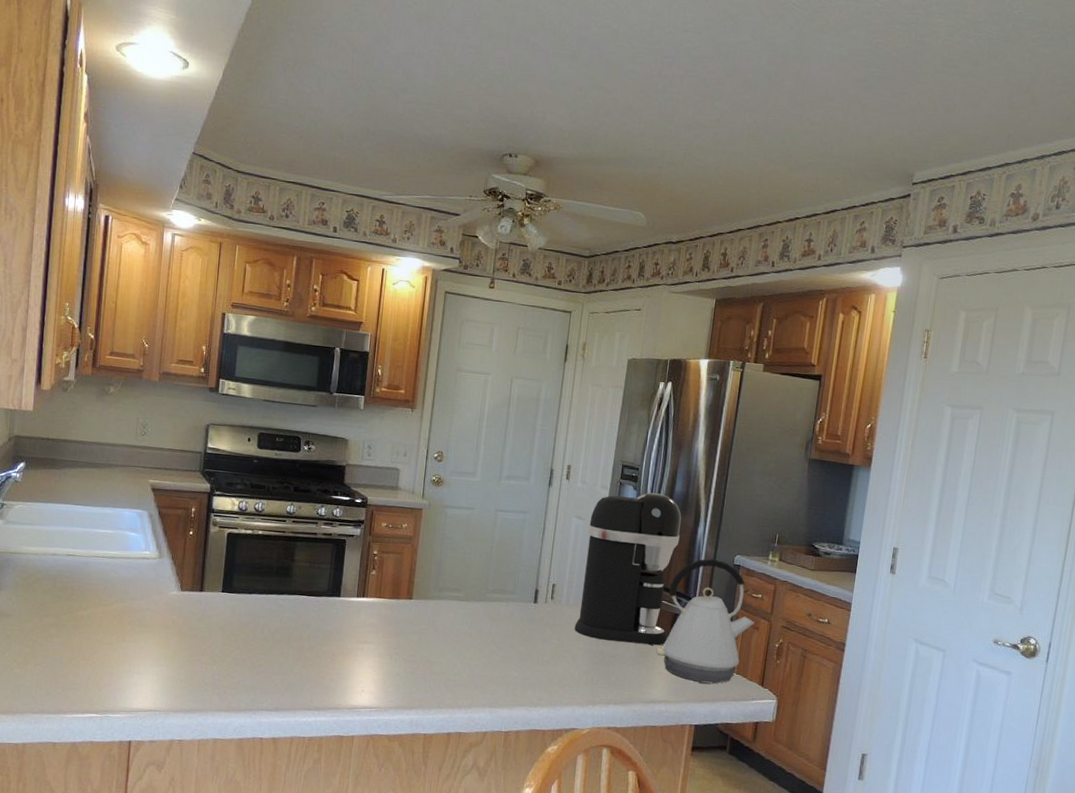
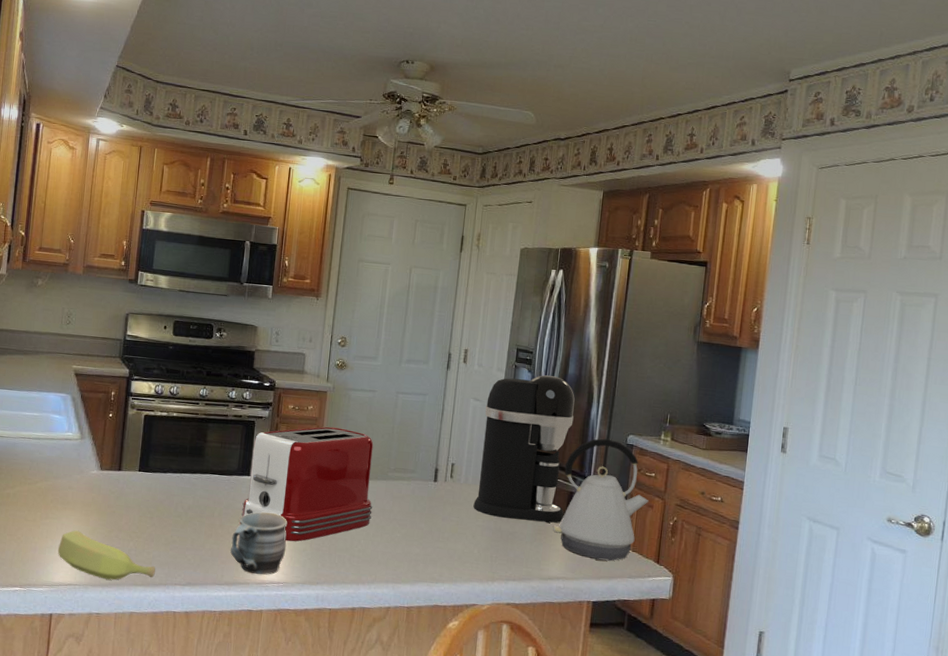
banana: none [136,654,241,706] -> present [57,530,155,580]
mug: none [320,634,381,700] -> present [230,512,288,575]
toaster: none [331,545,471,665] -> present [241,426,374,542]

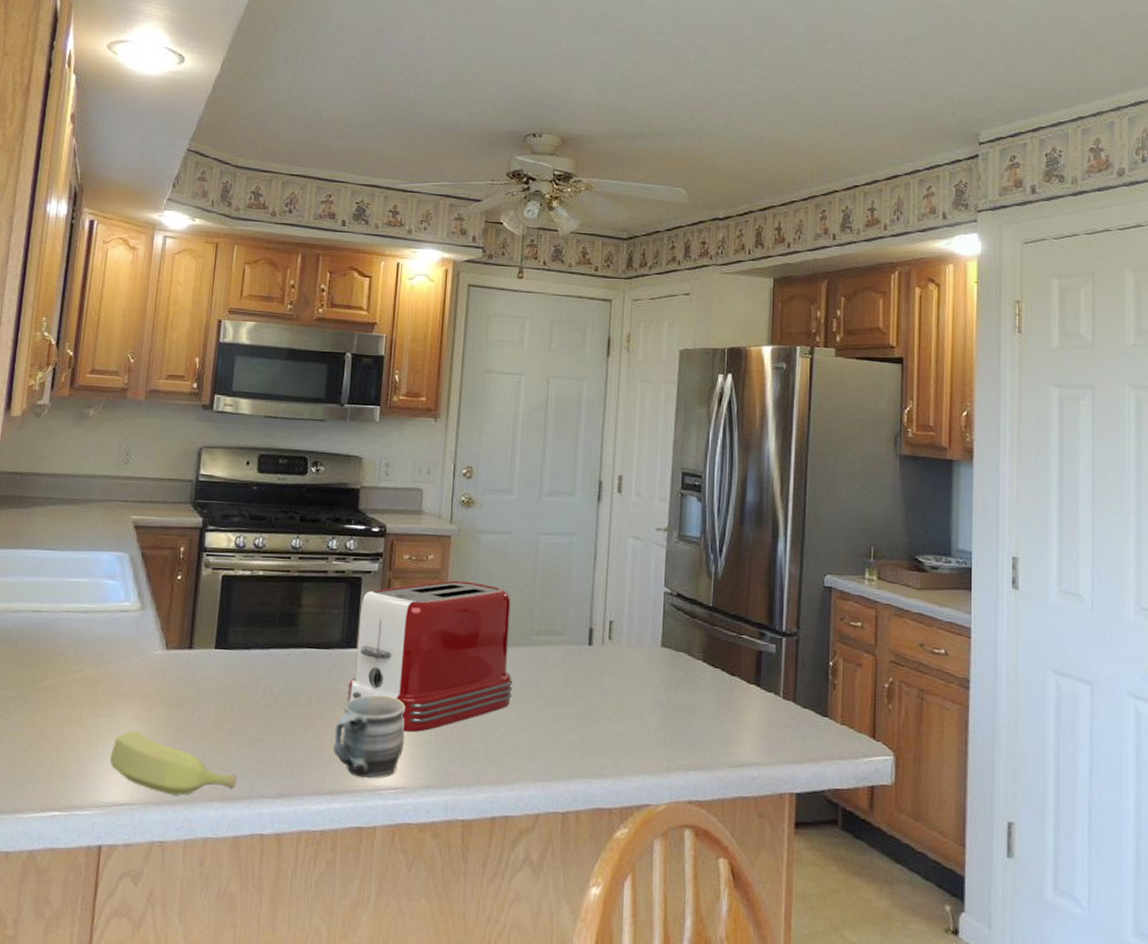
coffee maker: present [473,375,575,523] -> none [639,504,757,692]
kettle: present [553,438,650,561] -> none [740,580,857,739]

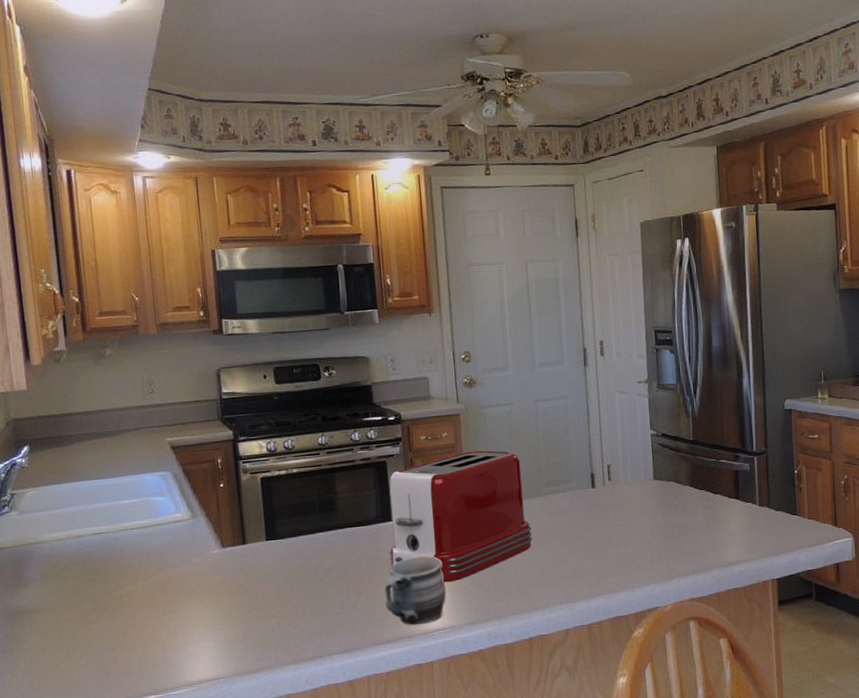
banana: present [109,730,237,796] -> none [190,619,307,666]

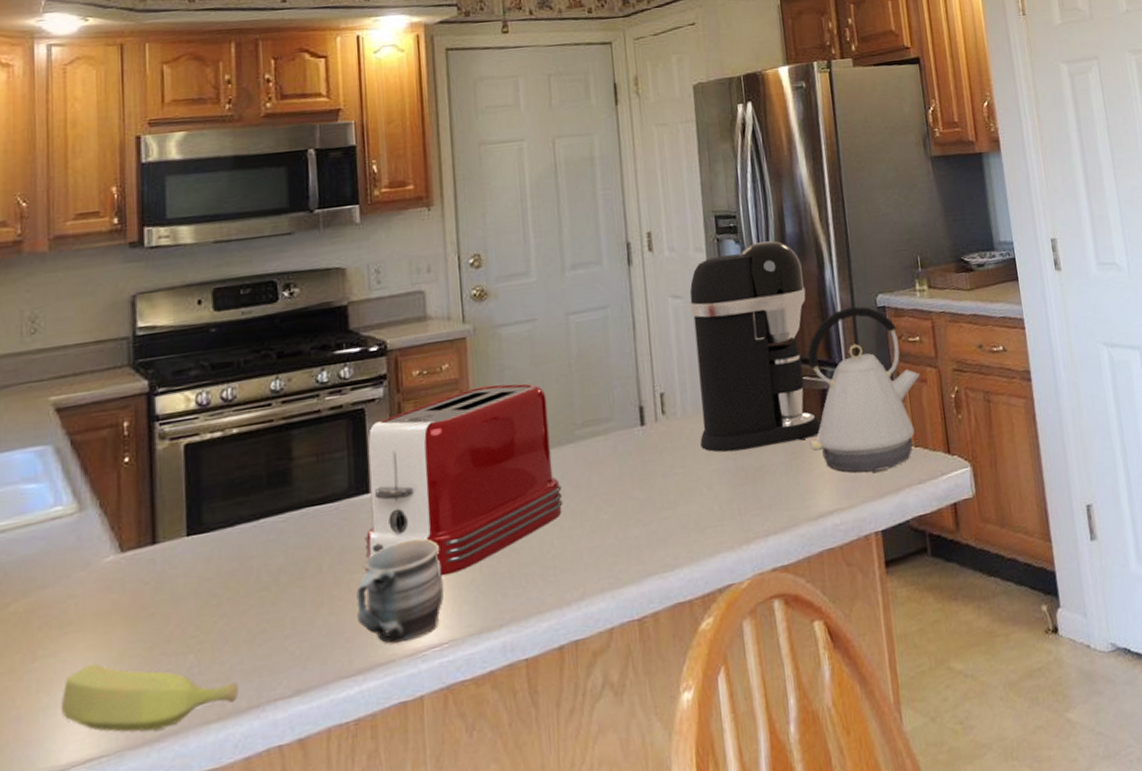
banana: none [190,619,307,666] -> present [60,663,238,732]
coffee maker: none [632,352,733,512] -> present [689,240,821,453]
kettle: none [724,407,817,535] -> present [807,306,921,473]

